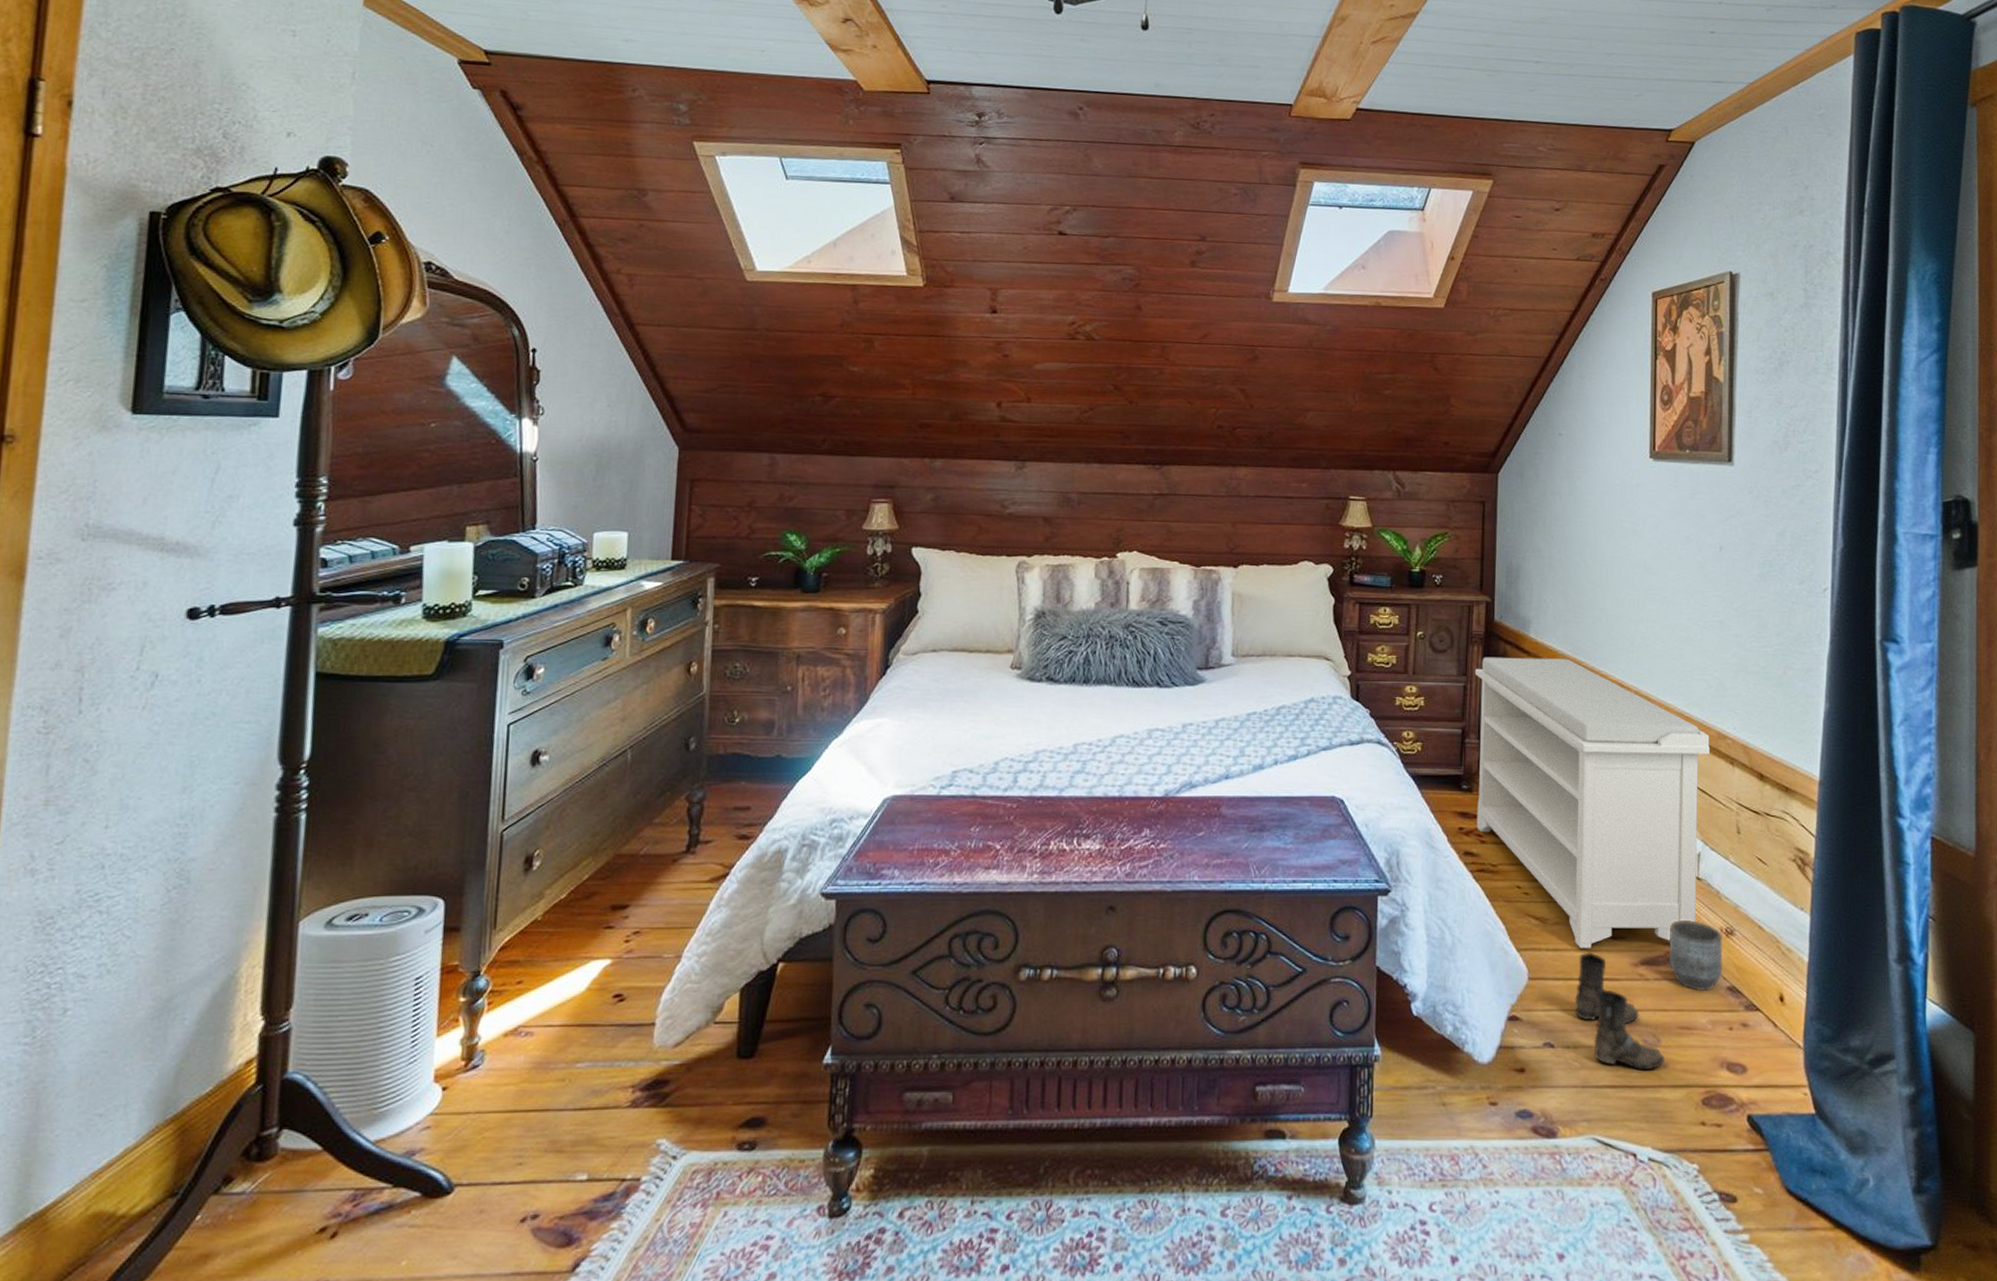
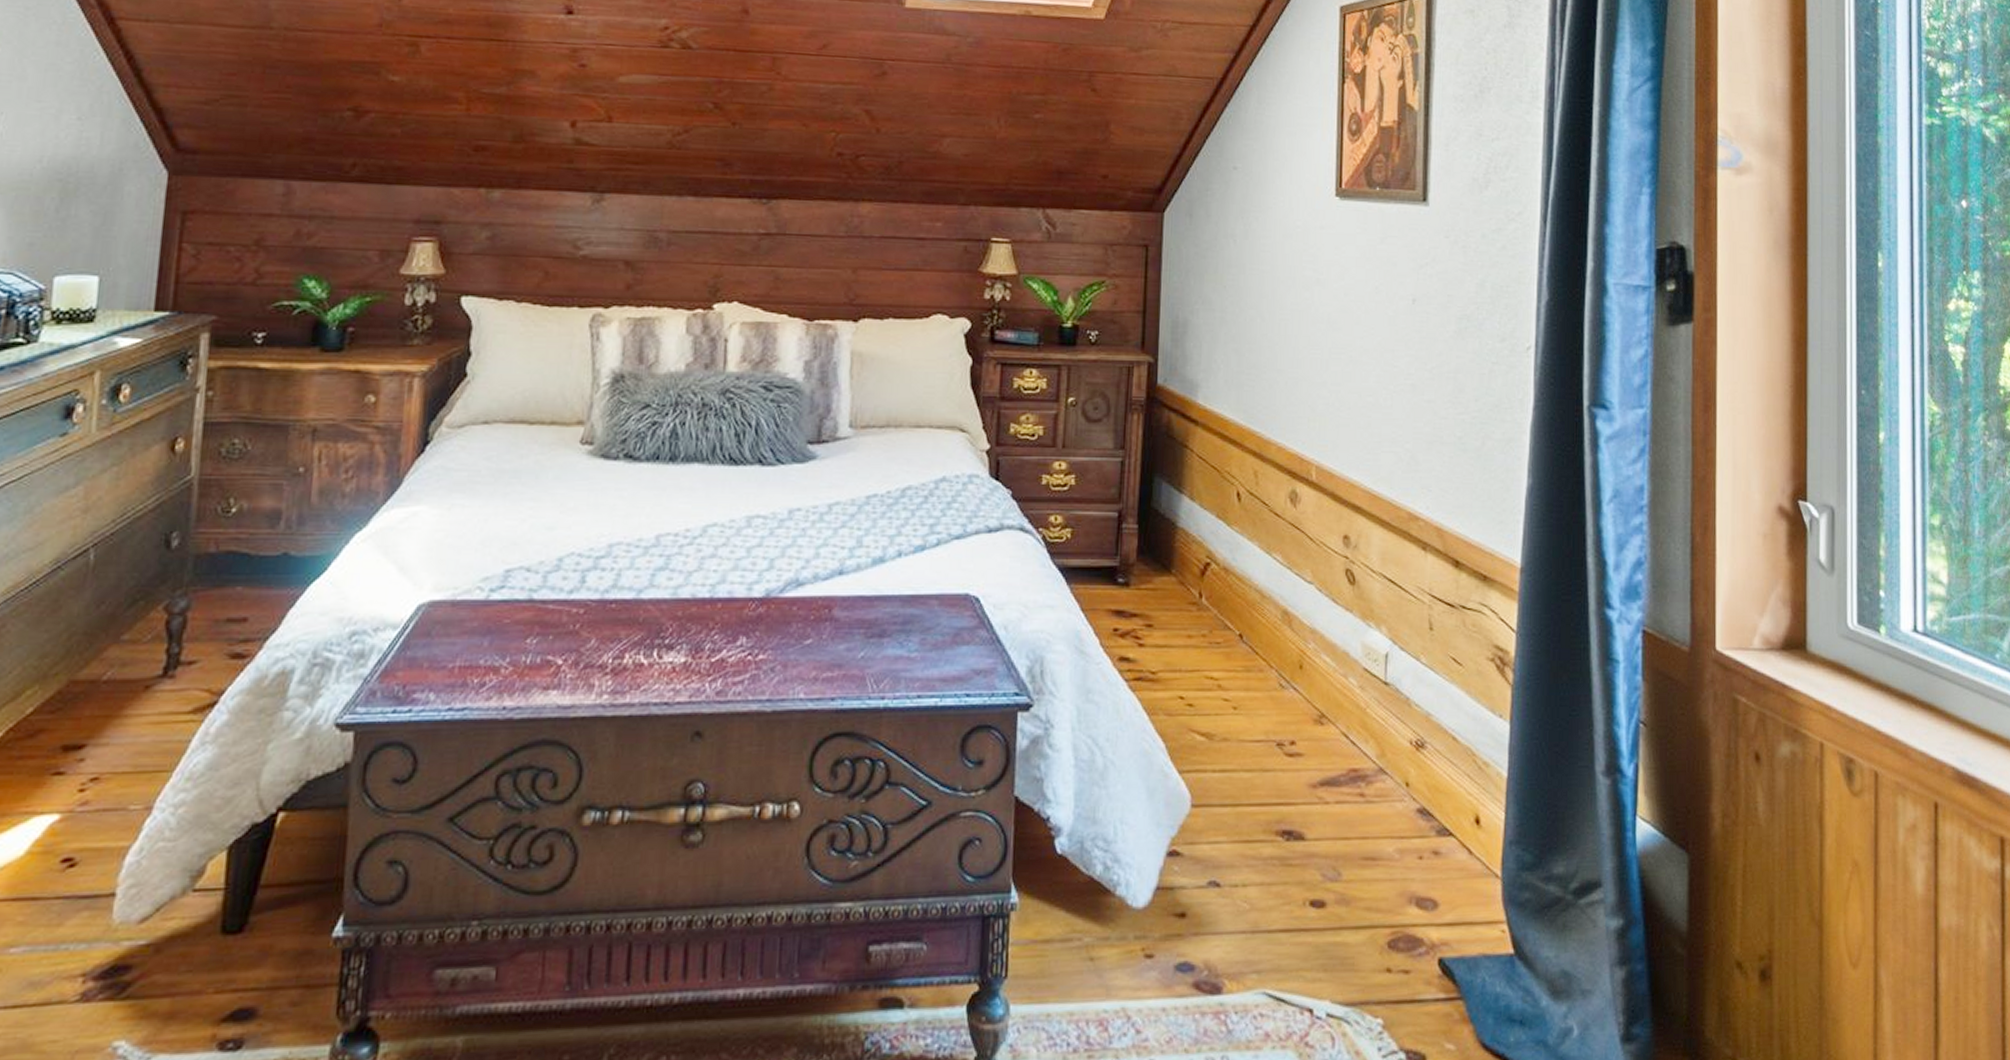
bench: present [1475,657,1710,948] -> none [1134,427,1400,768]
boots: present [1574,952,1665,1071] -> none [1243,772,1346,911]
planter: present [1668,920,1723,992] -> none [1351,732,1413,816]

